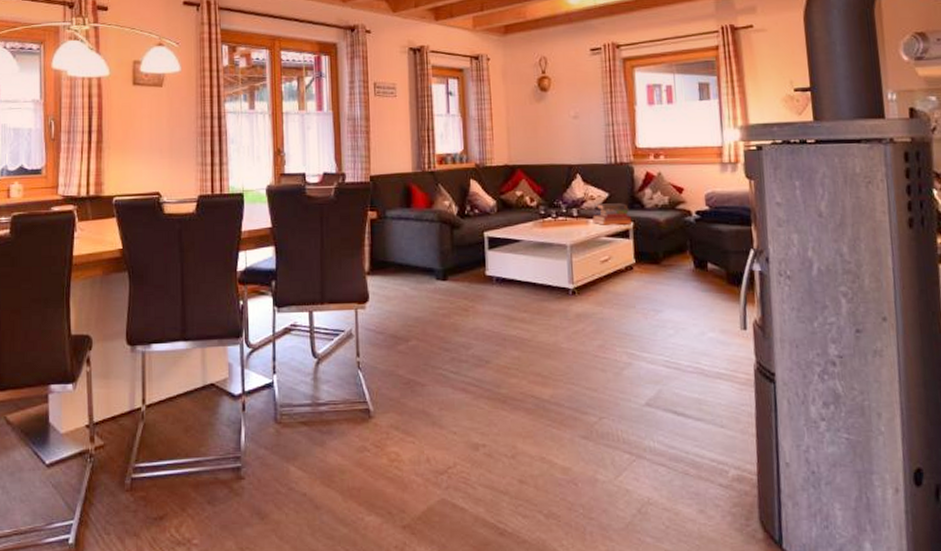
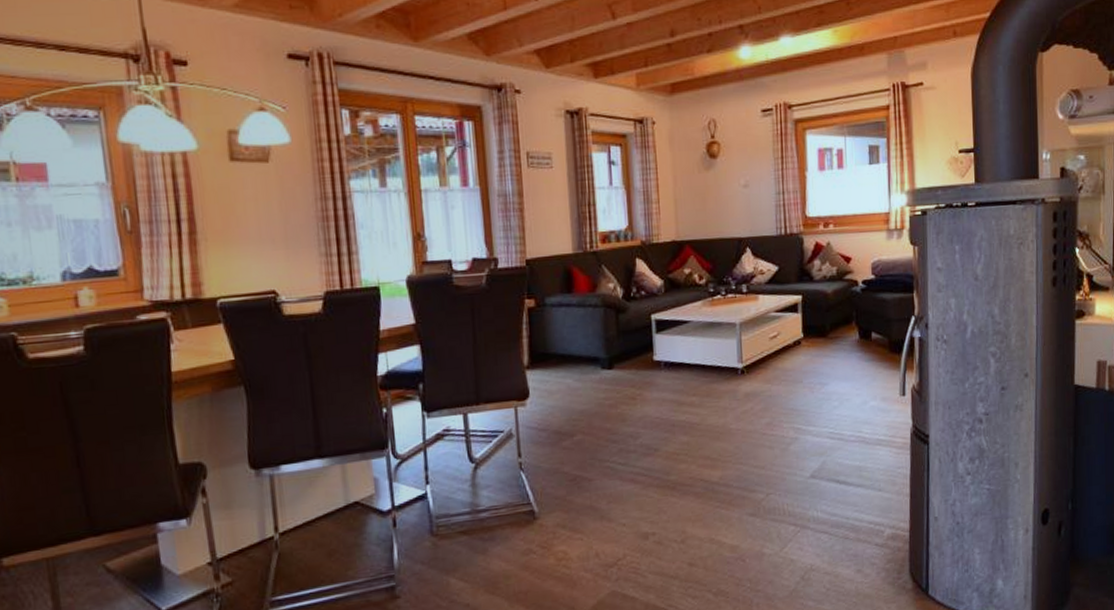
books: present [592,203,633,225] -> none [762,276,801,301]

